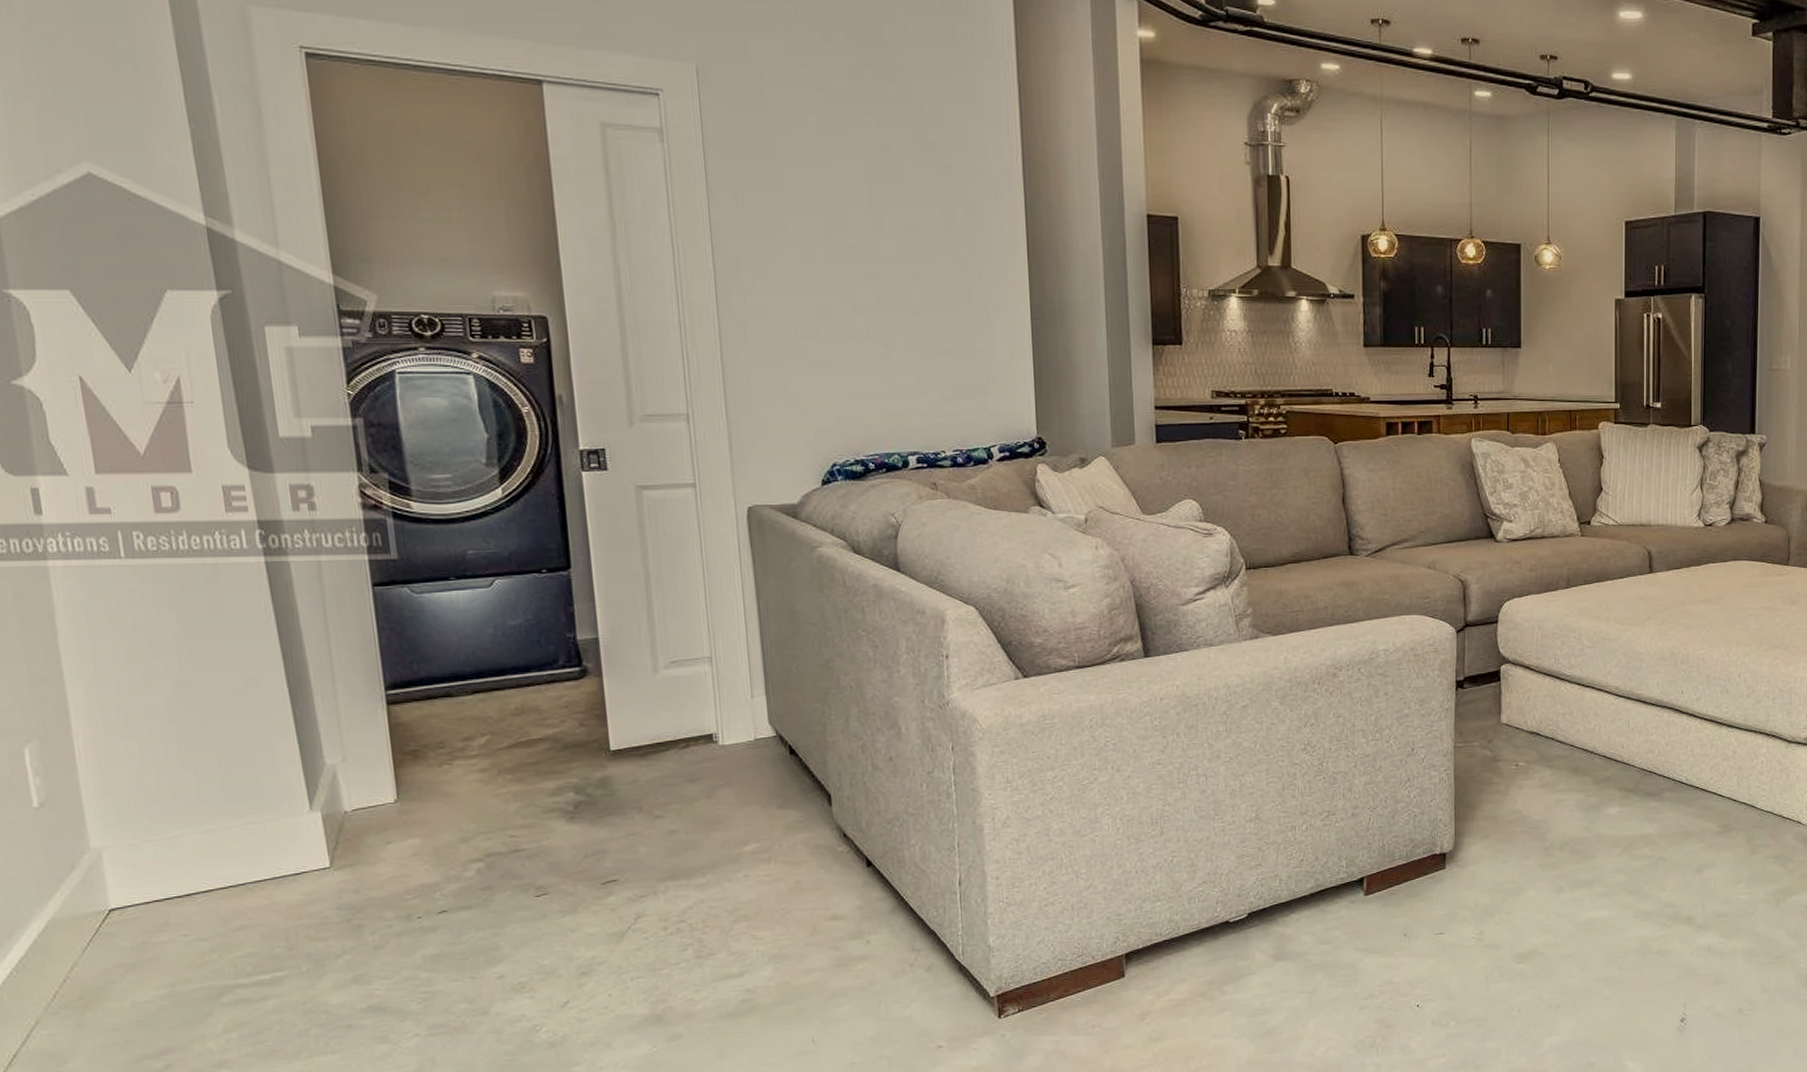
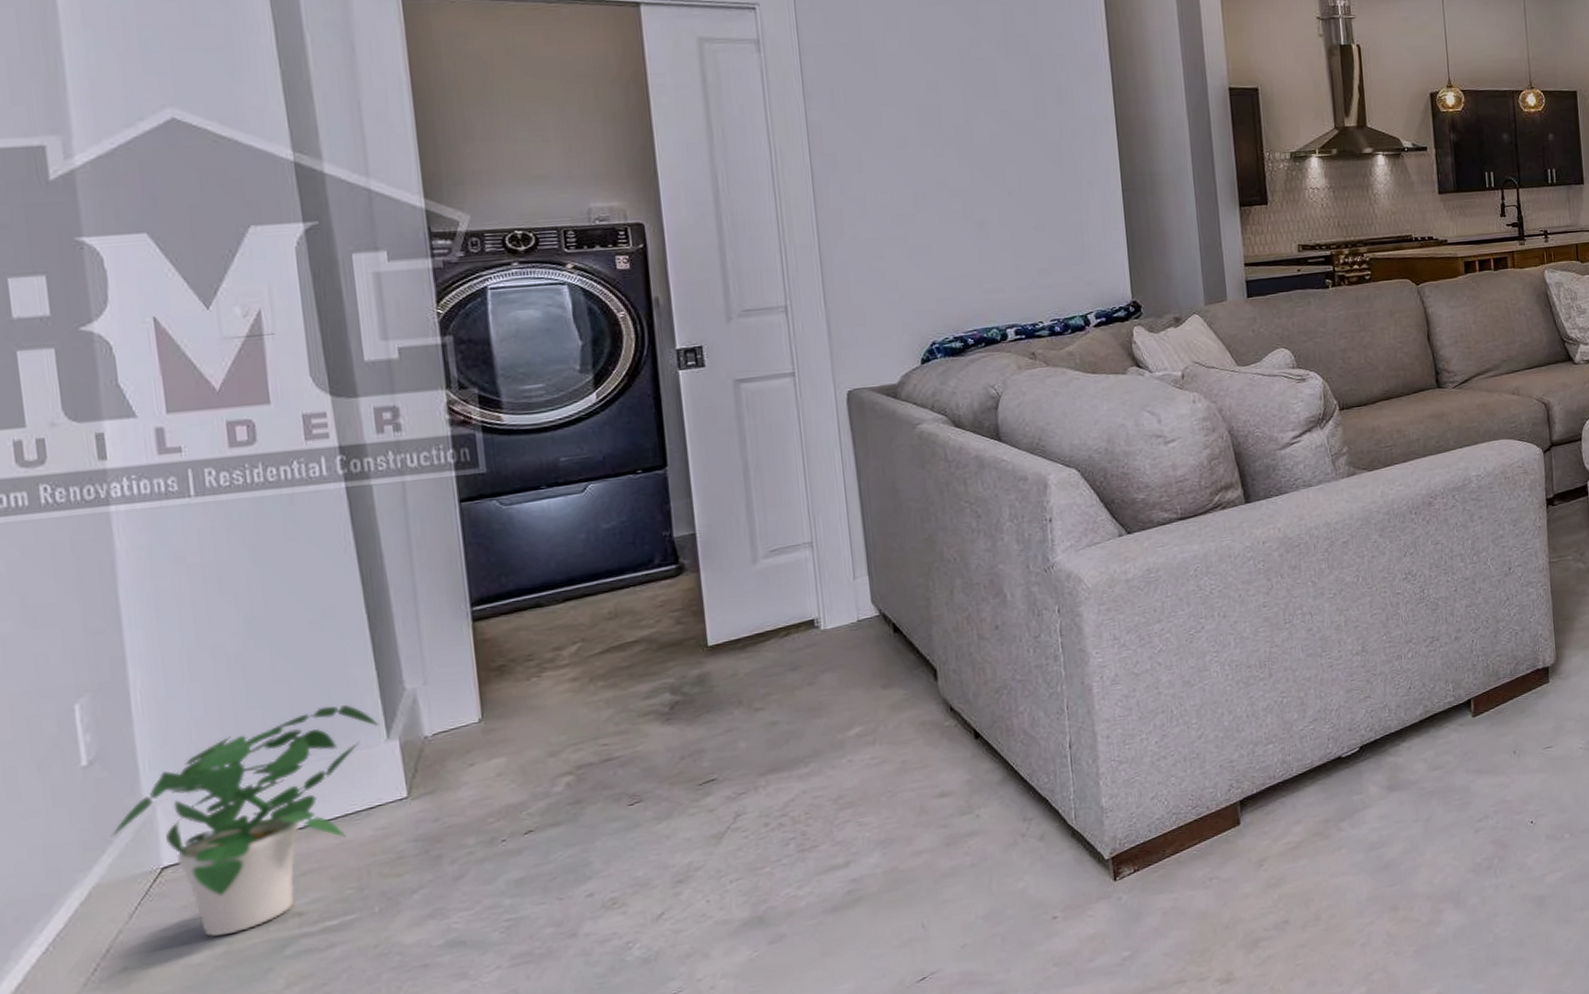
potted plant: none [62,773,303,979] -> present [110,705,380,937]

